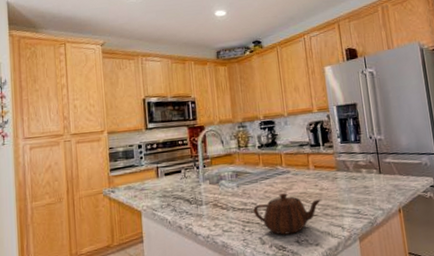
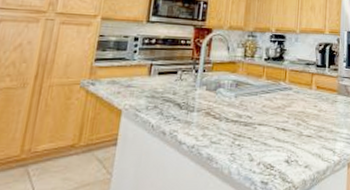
teapot: present [253,193,322,235] -> none [247,110,319,153]

